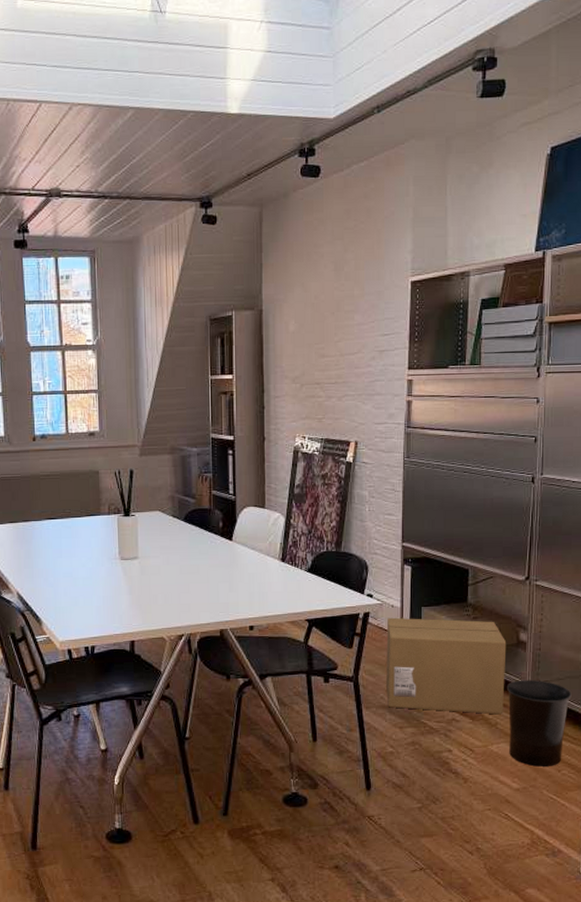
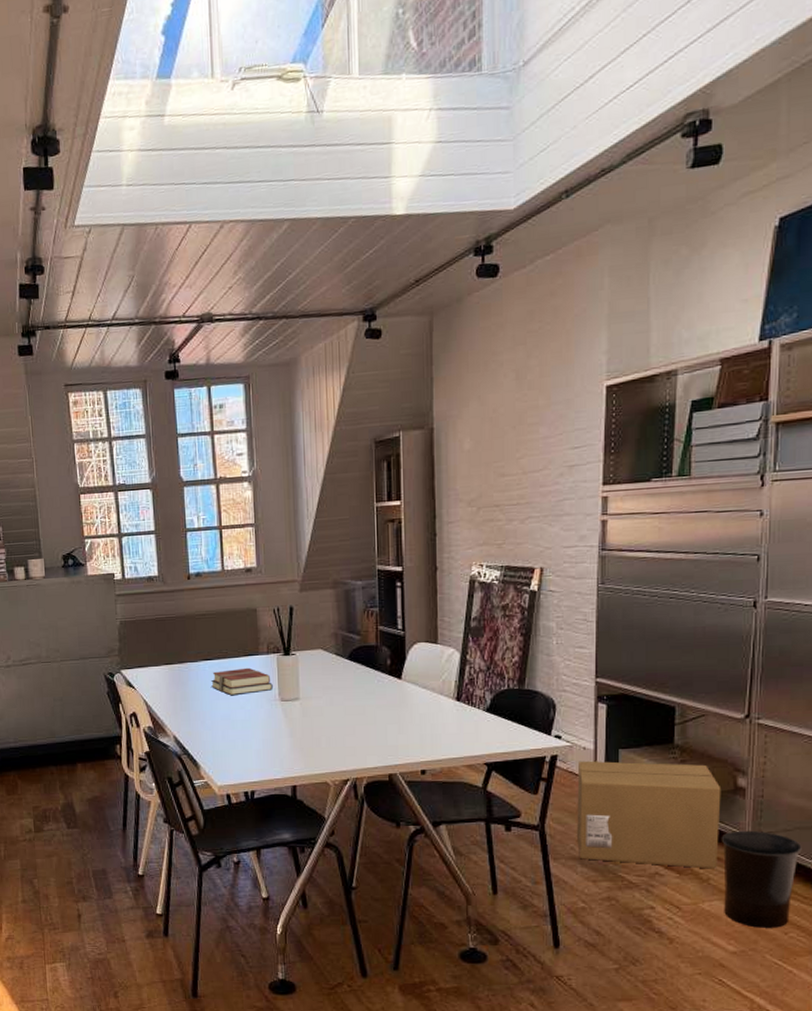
books: none [54,527,113,554] -> present [211,667,273,696]

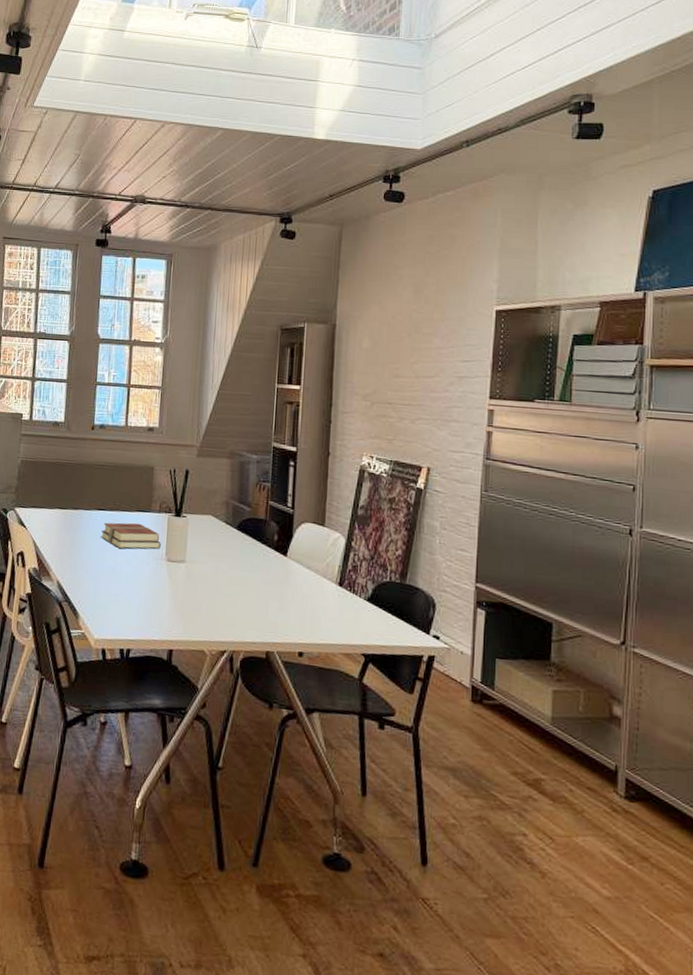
box: present [577,760,722,869] -> none [450,665,597,801]
waste bin: present [721,830,802,928] -> none [596,762,678,876]

